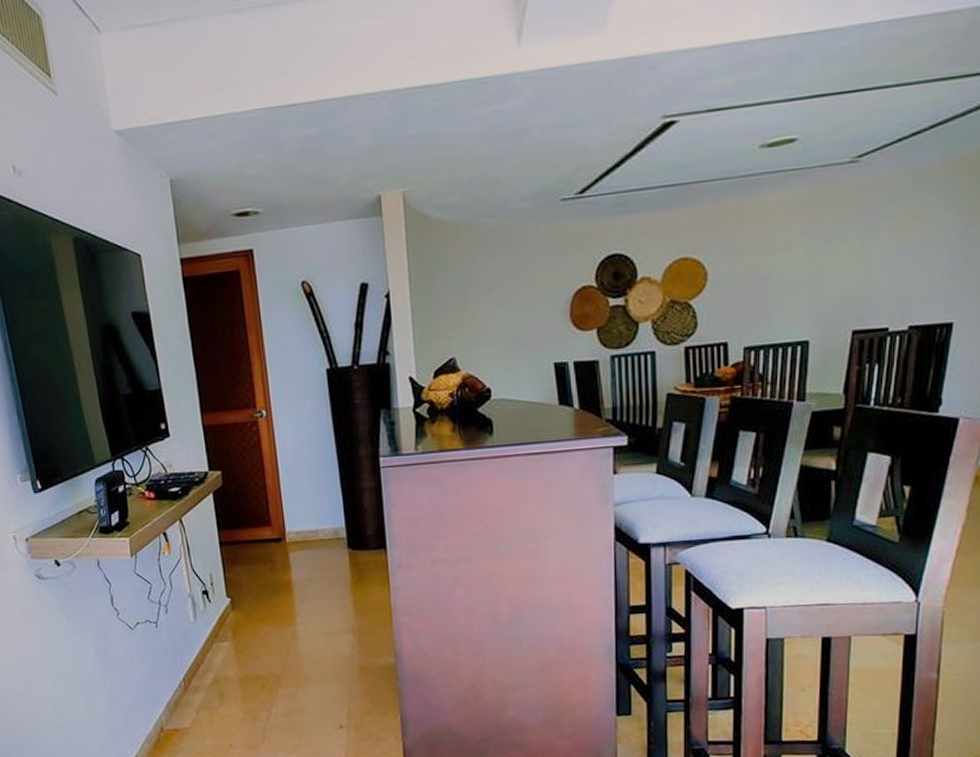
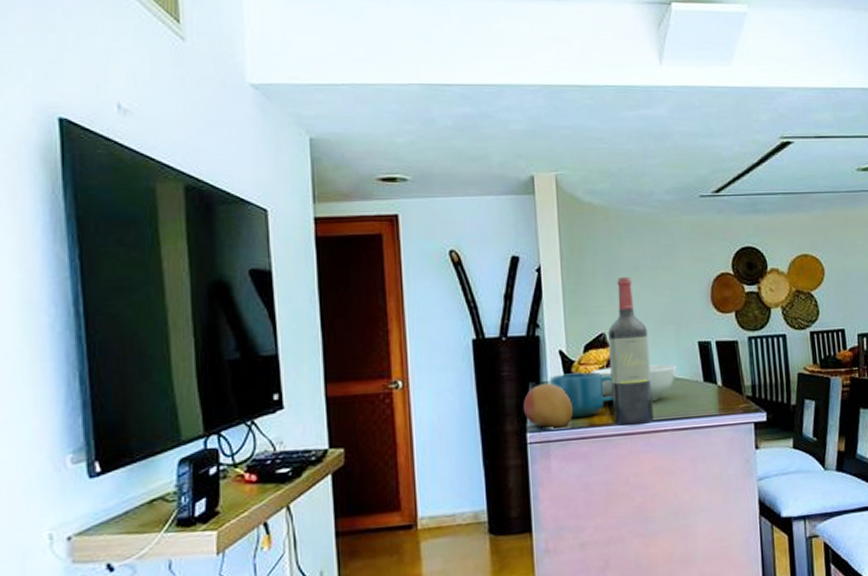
fruit: none [375,410,424,454] -> present [522,384,574,429]
cup: none [400,397,464,443] -> present [549,372,614,418]
bowl: none [441,387,531,427] -> present [591,364,678,402]
wine bottle: none [457,296,505,452] -> present [607,276,654,427]

